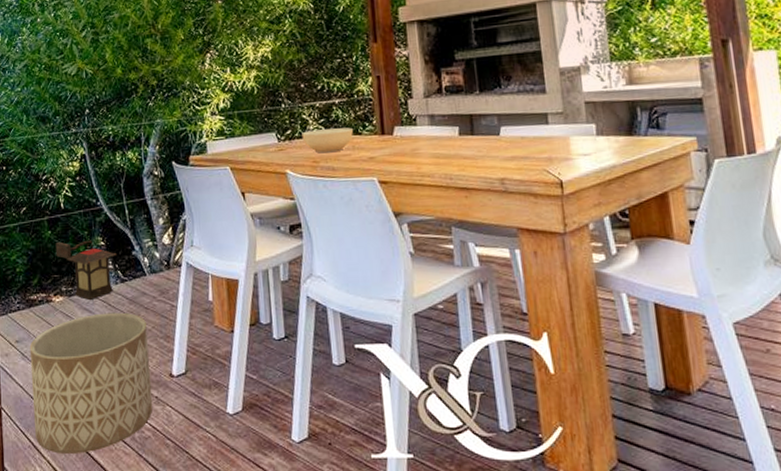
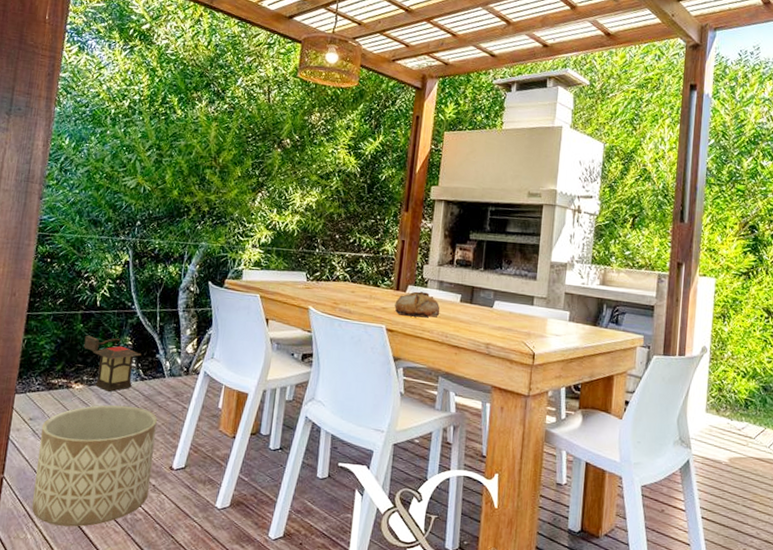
bowl: present [302,127,353,153] -> none [328,275,373,298]
bread: none [383,131,438,163] -> present [394,291,440,318]

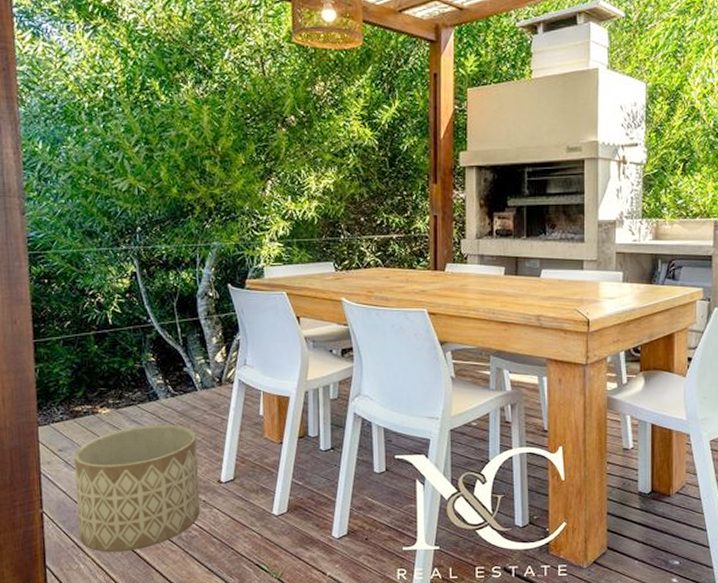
lantern: present [83,335,142,392] -> none [102,355,168,412]
bread: present [394,291,440,318] -> none [434,269,484,296]

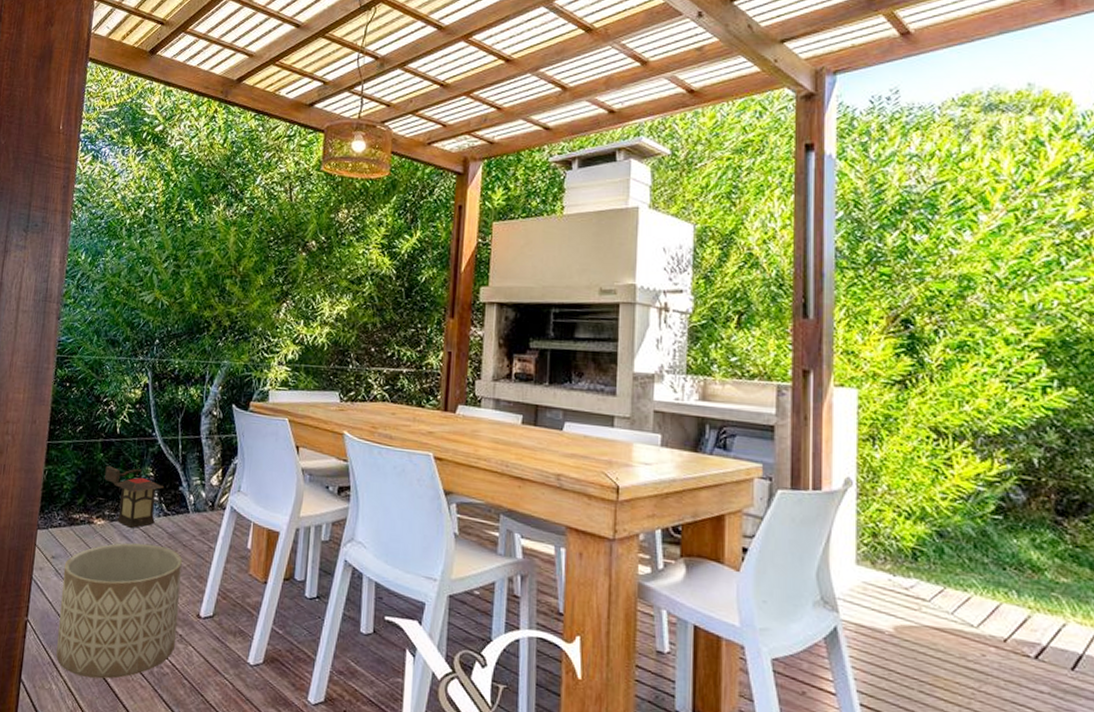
lantern: none [102,355,168,412] -> present [104,465,164,528]

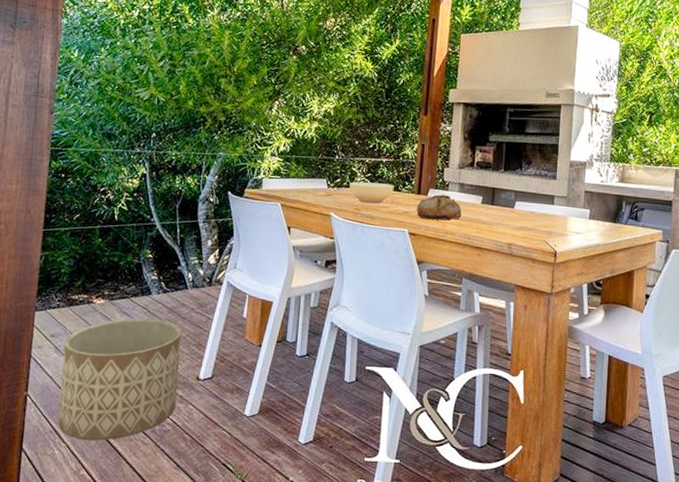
lantern: present [104,465,164,528] -> none [103,249,163,305]
bowl: none [364,395,416,421] -> present [349,181,394,203]
bread: none [443,412,498,444] -> present [416,194,462,220]

